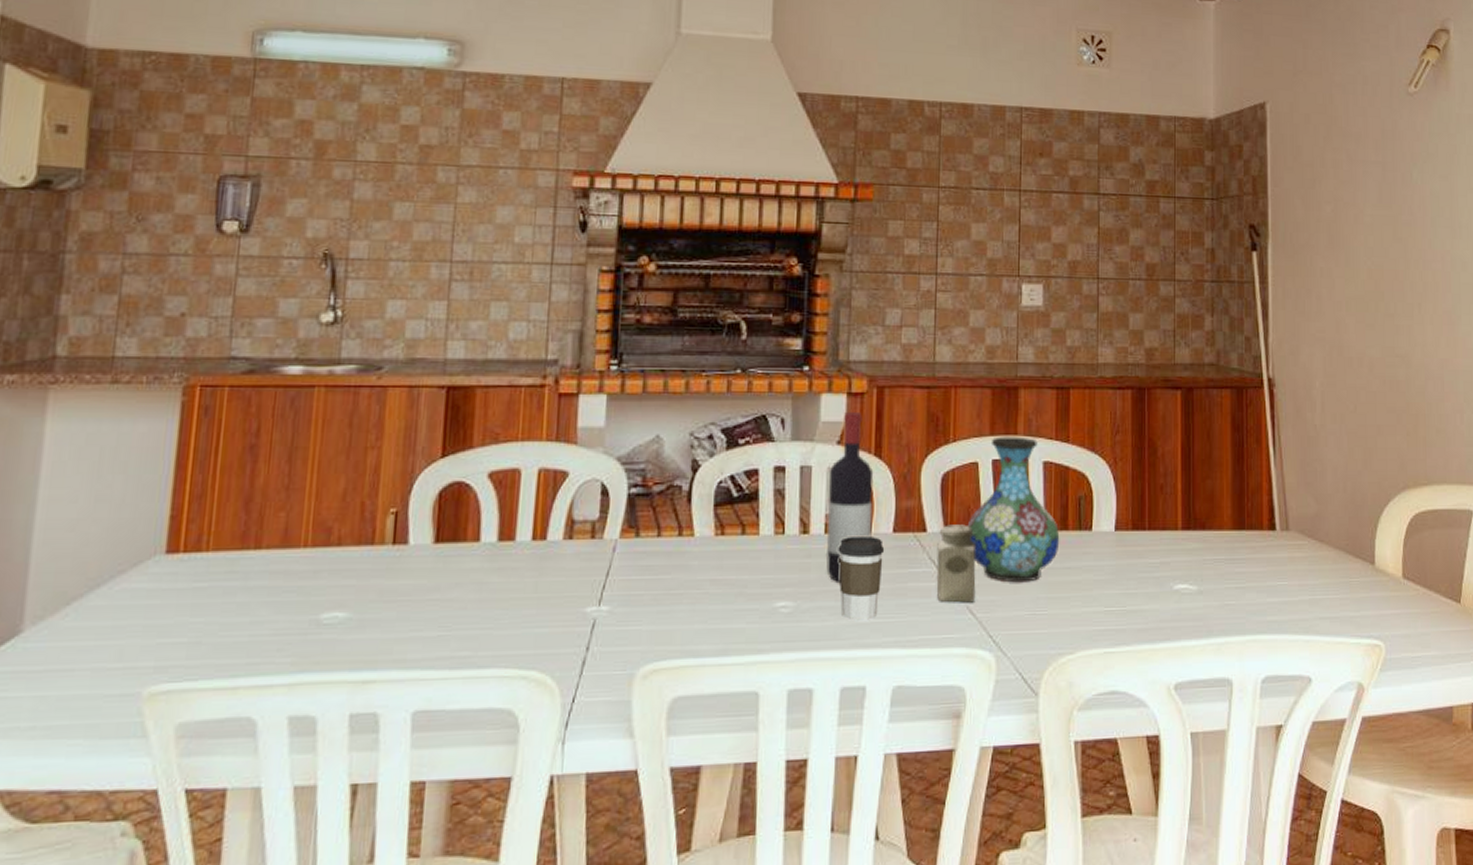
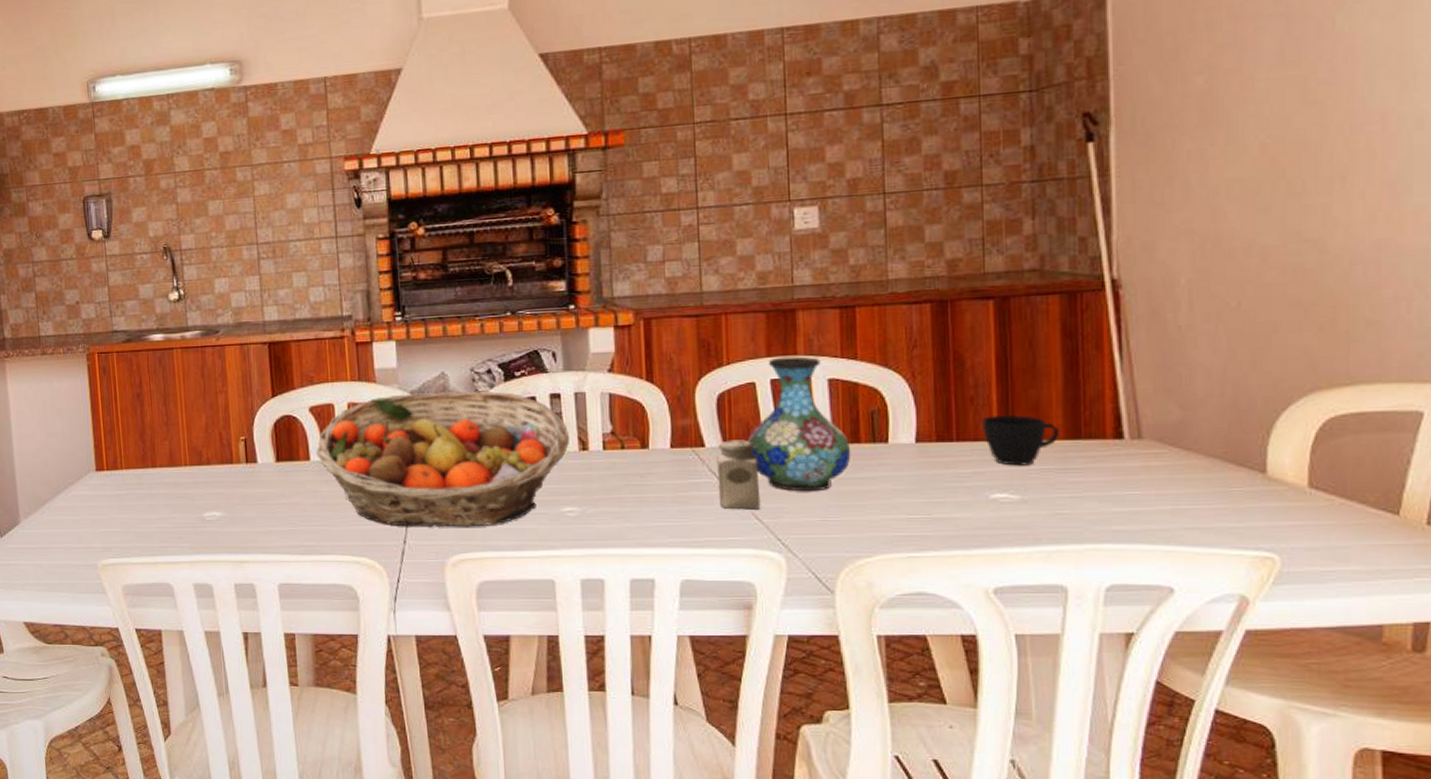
fruit basket: none [488,460,790,629] -> present [315,391,569,528]
wine bottle: present [826,412,874,582] -> none [602,343,649,491]
coffee cup: present [838,535,885,621] -> none [617,451,664,524]
cup: none [1169,505,1228,556] -> present [982,415,1059,466]

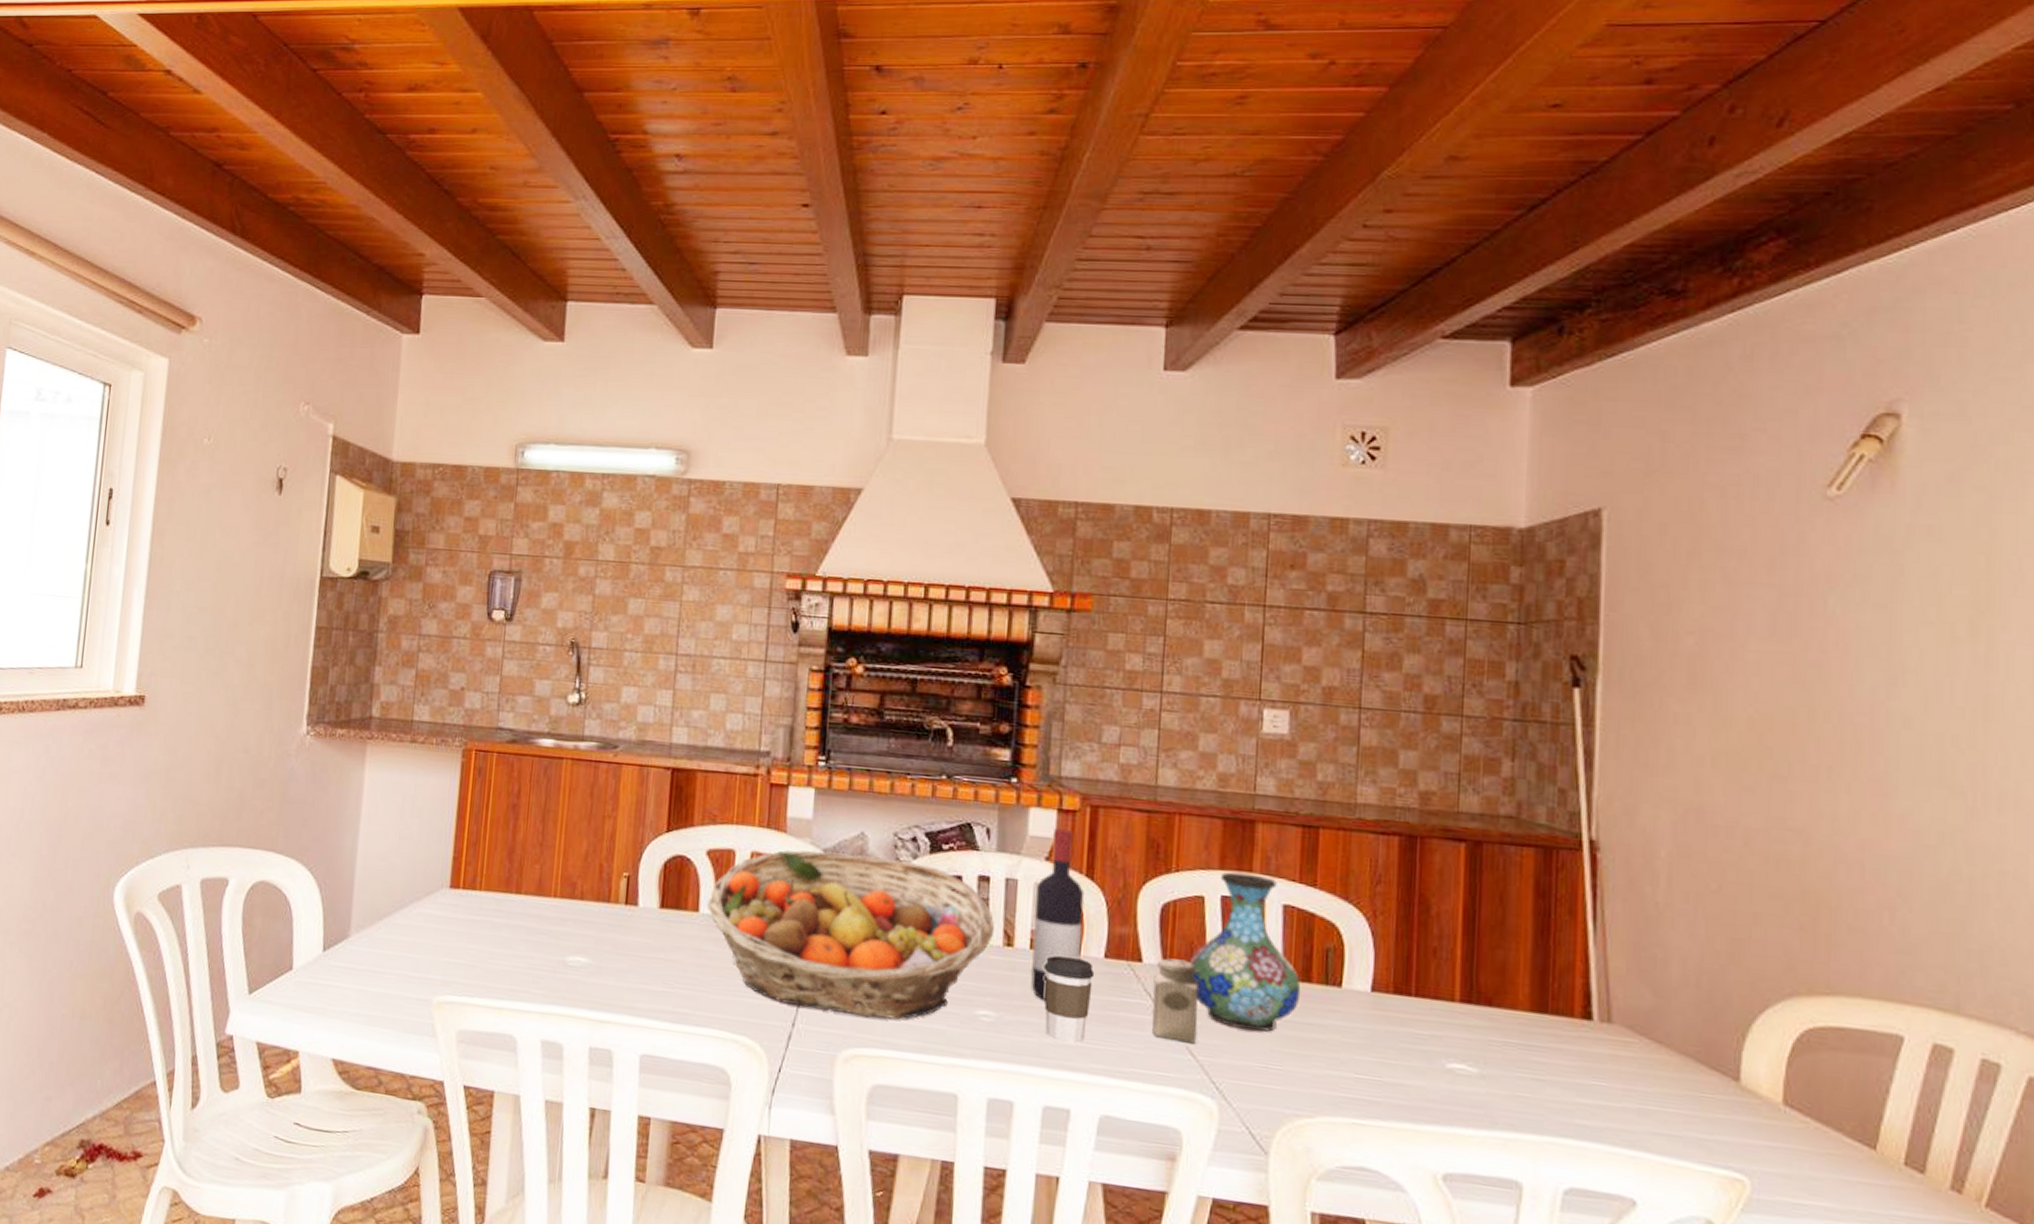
wine bottle: none [602,343,649,491] -> present [1031,829,1085,1000]
coffee cup: none [617,451,664,524] -> present [1043,955,1095,1044]
cup: present [982,415,1059,466] -> none [1444,973,1525,1036]

